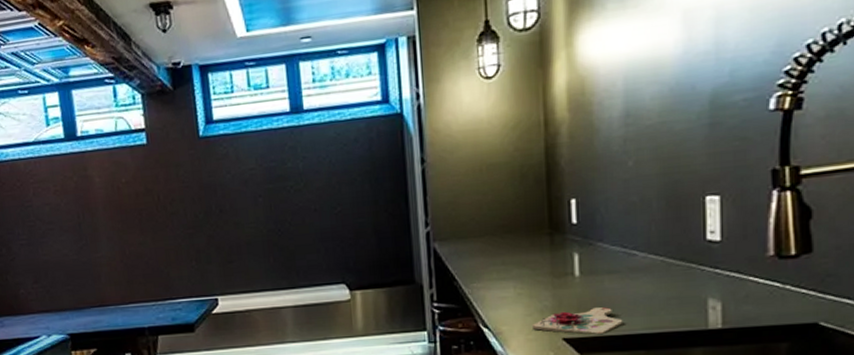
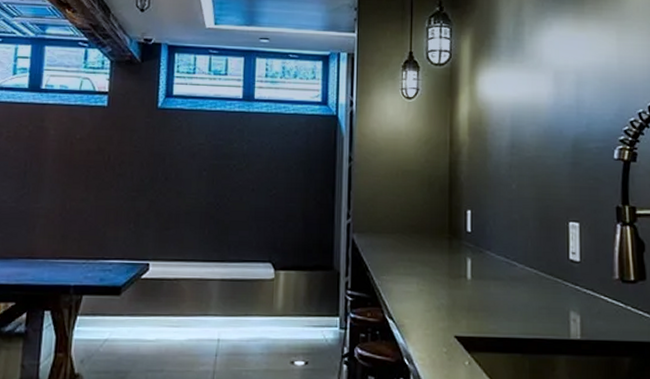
cutting board: present [531,307,623,335] -> none [429,310,504,336]

